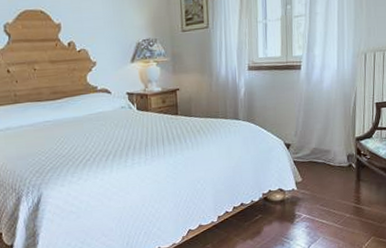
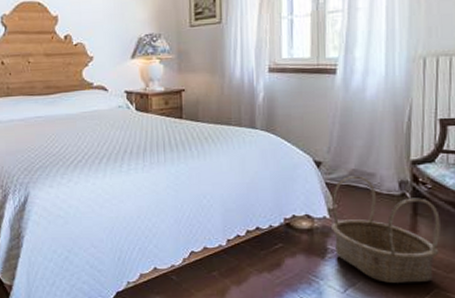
basket: none [298,153,376,237] -> present [332,176,440,283]

